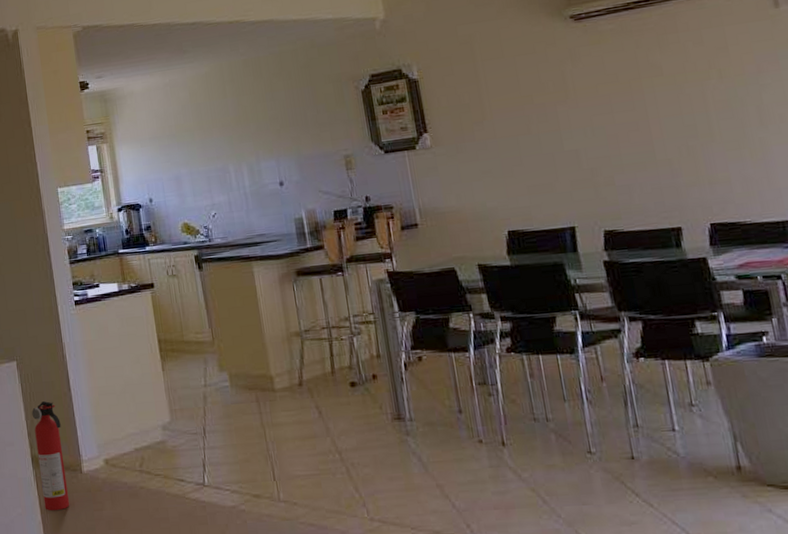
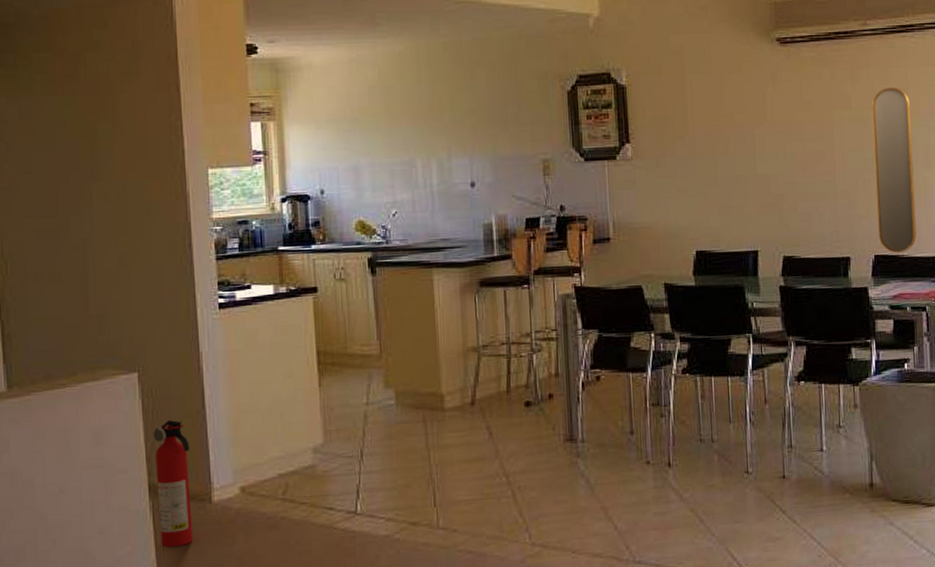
home mirror: none [686,48,760,220] -> present [872,87,917,253]

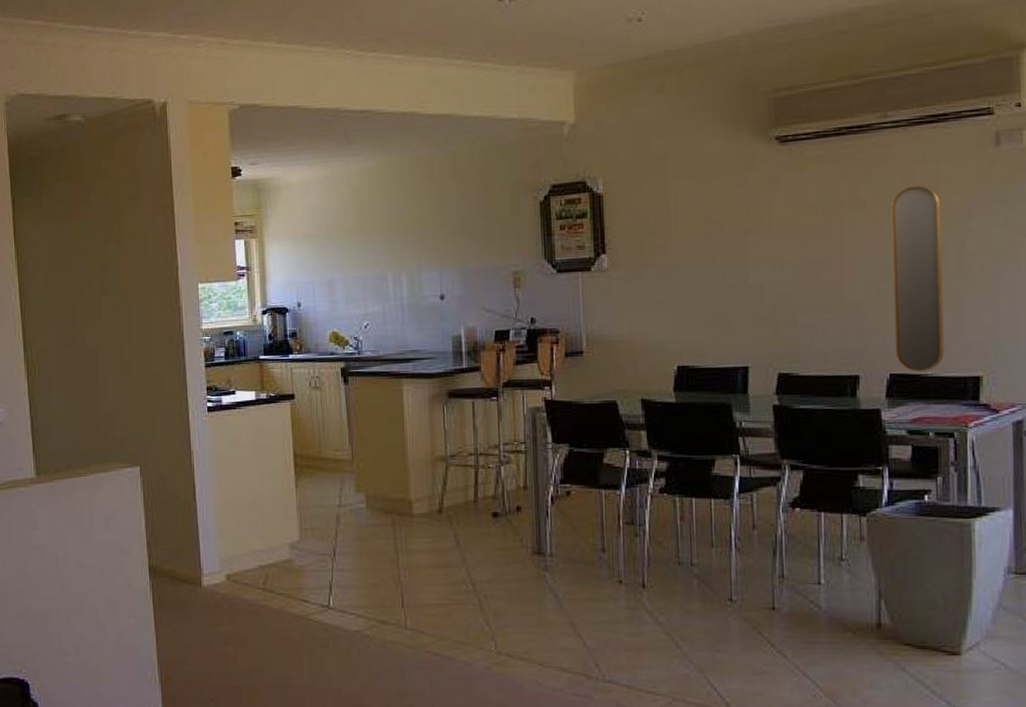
fire extinguisher: present [153,419,194,548] -> none [152,509,186,624]

